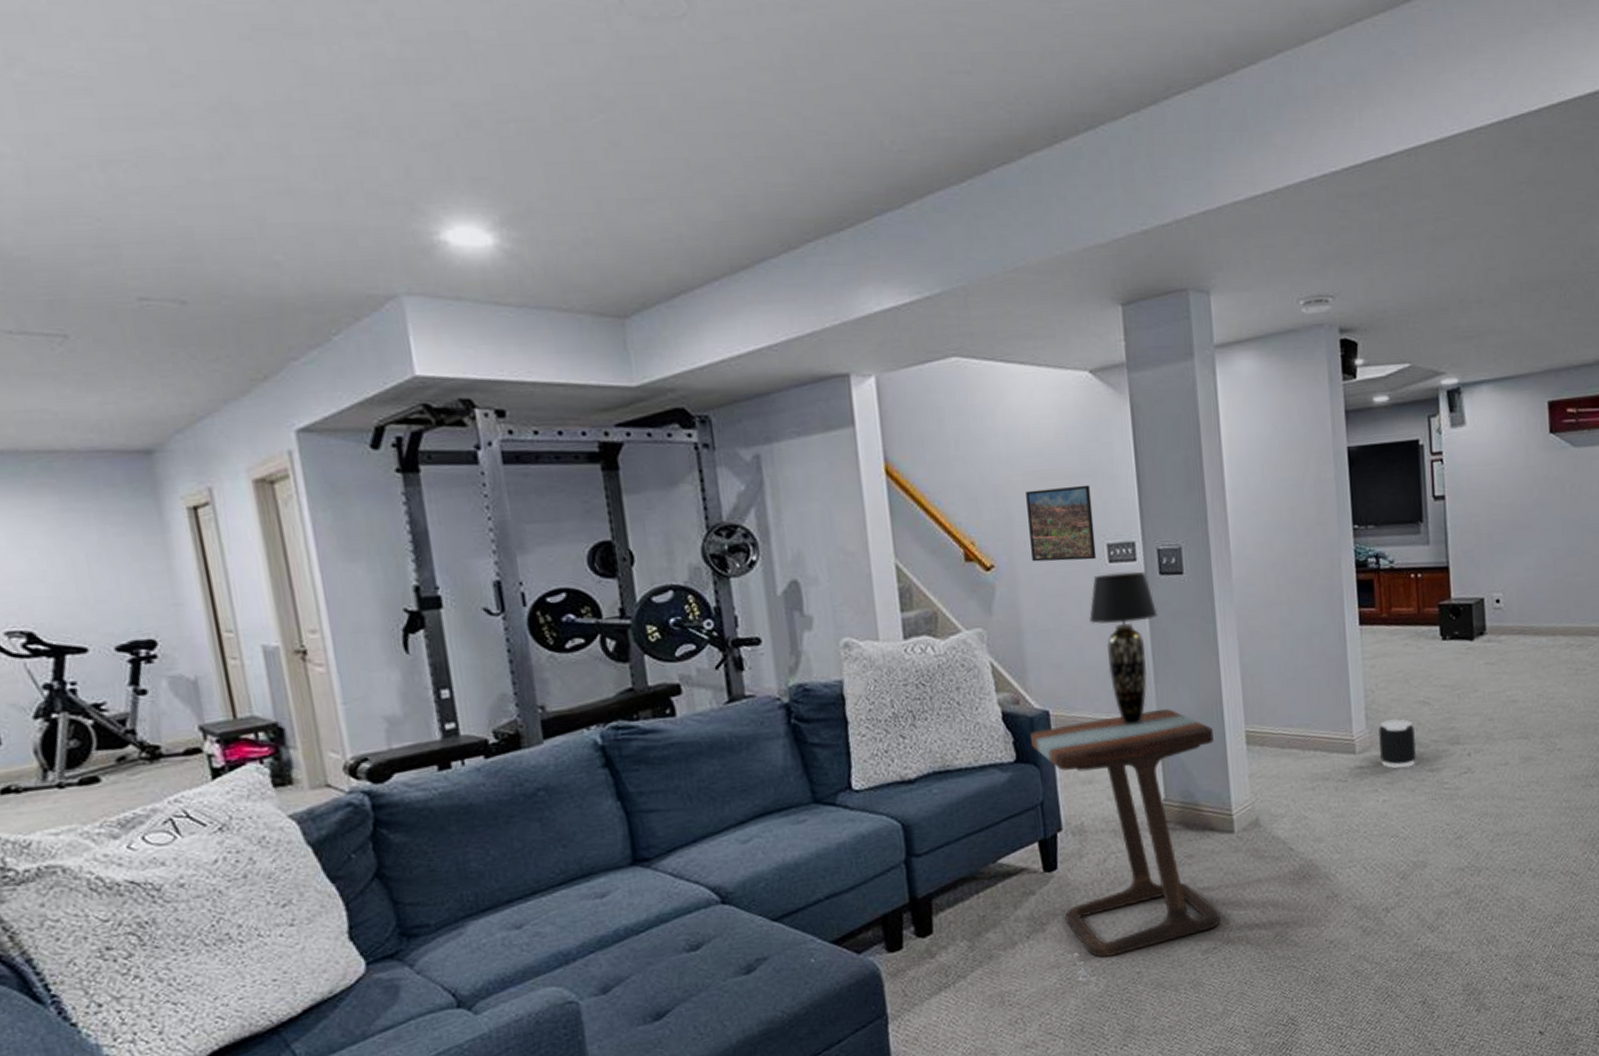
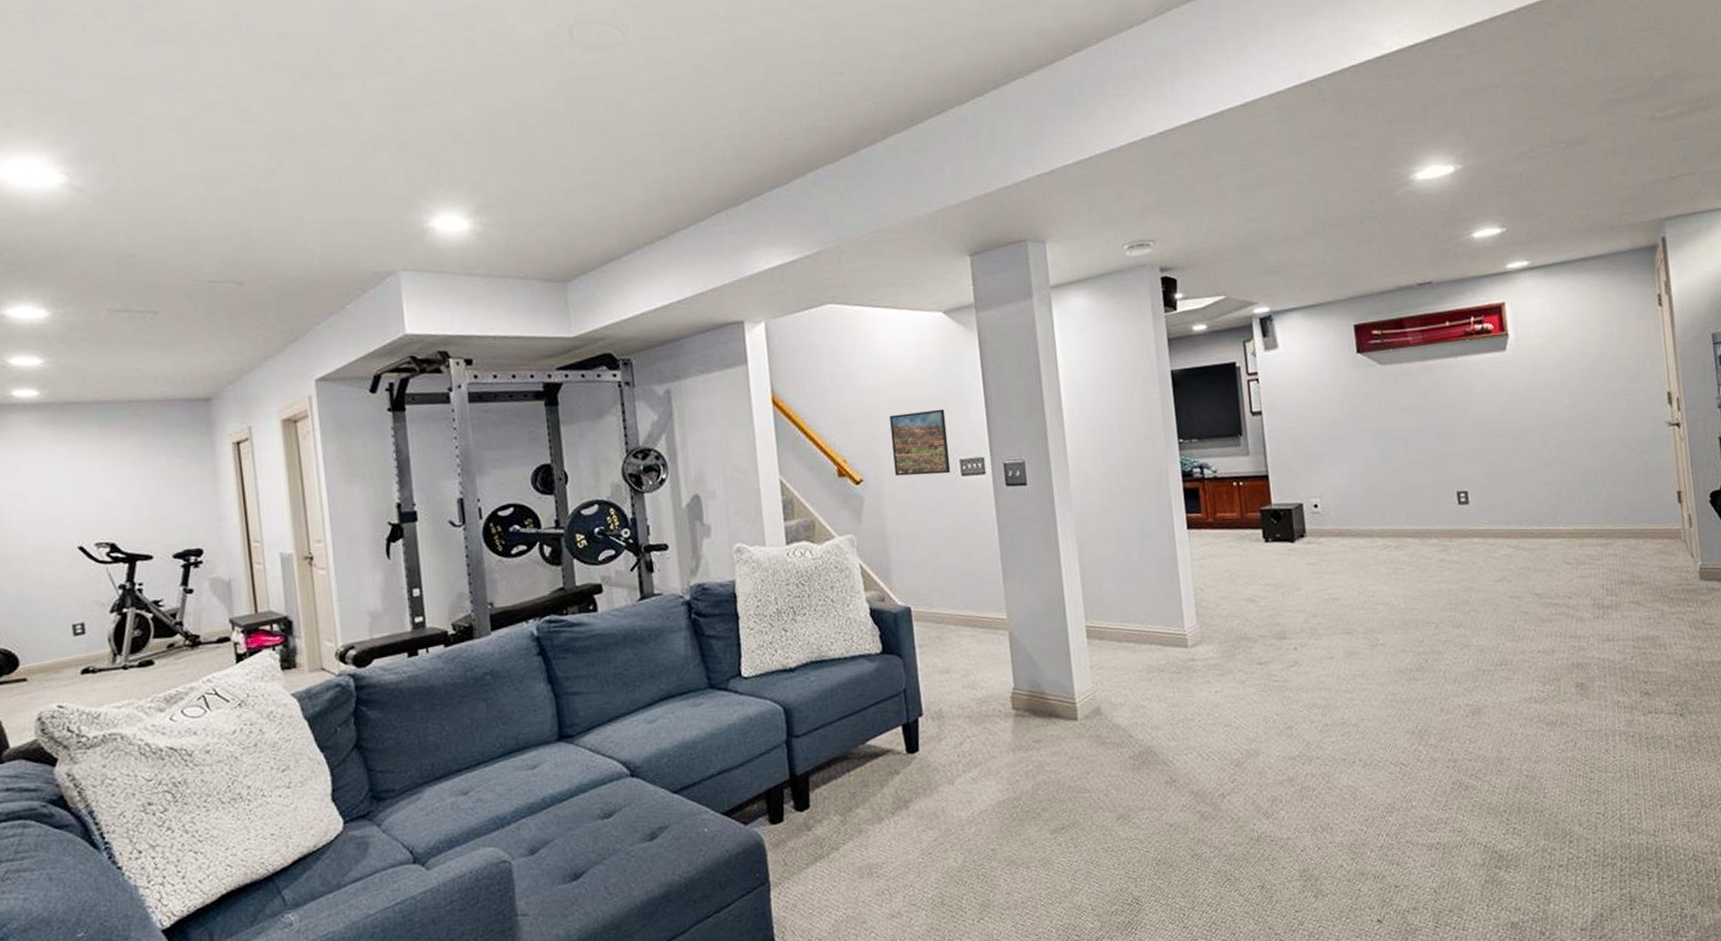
side table: present [1029,708,1221,982] -> none [894,605,1068,856]
table lamp: present [1089,571,1158,726] -> none [945,483,1005,621]
speaker: present [1378,719,1417,768] -> none [1208,615,1246,661]

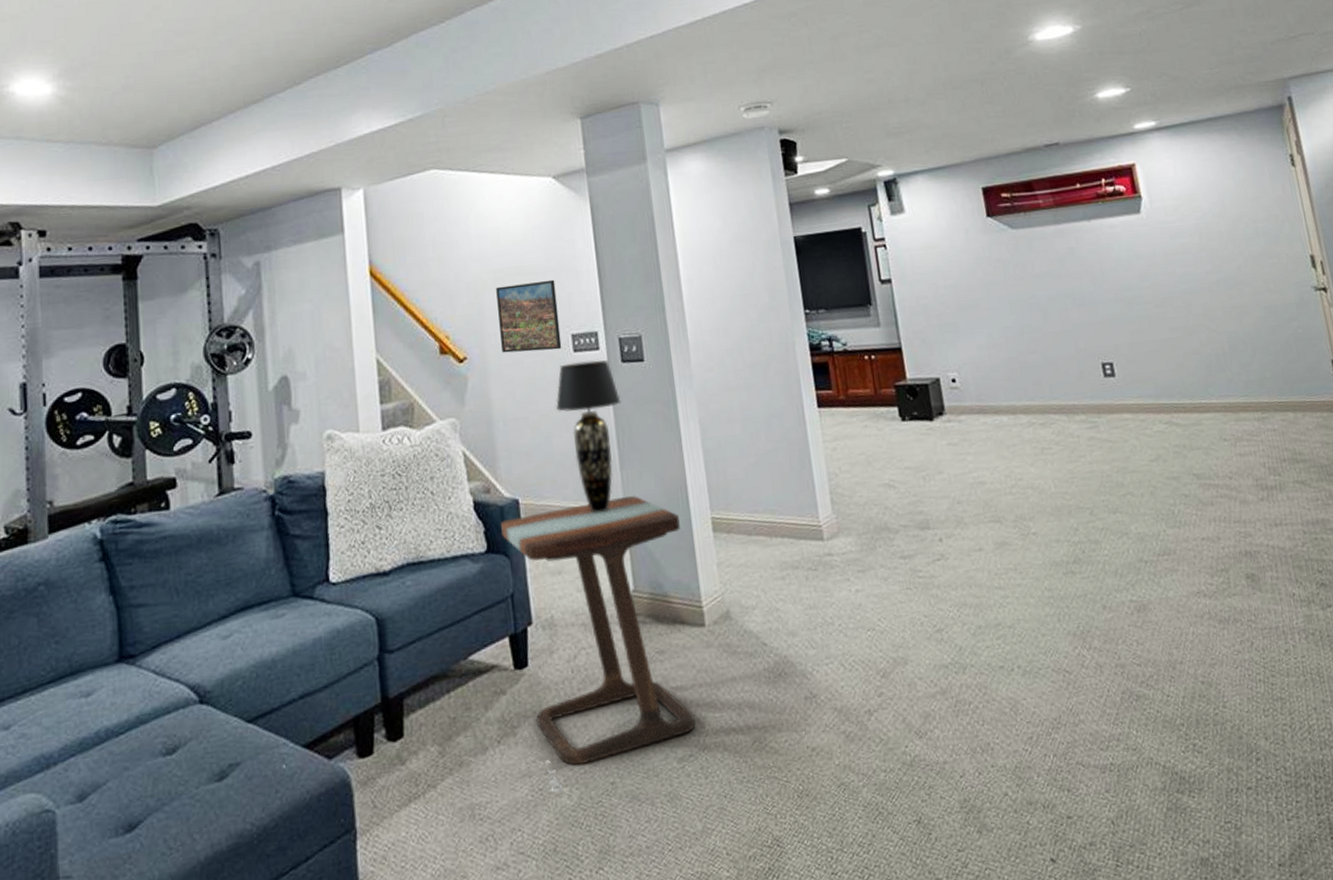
side table: none [894,605,1068,856] -> present [500,495,696,793]
table lamp: none [945,483,1005,621] -> present [556,360,621,514]

